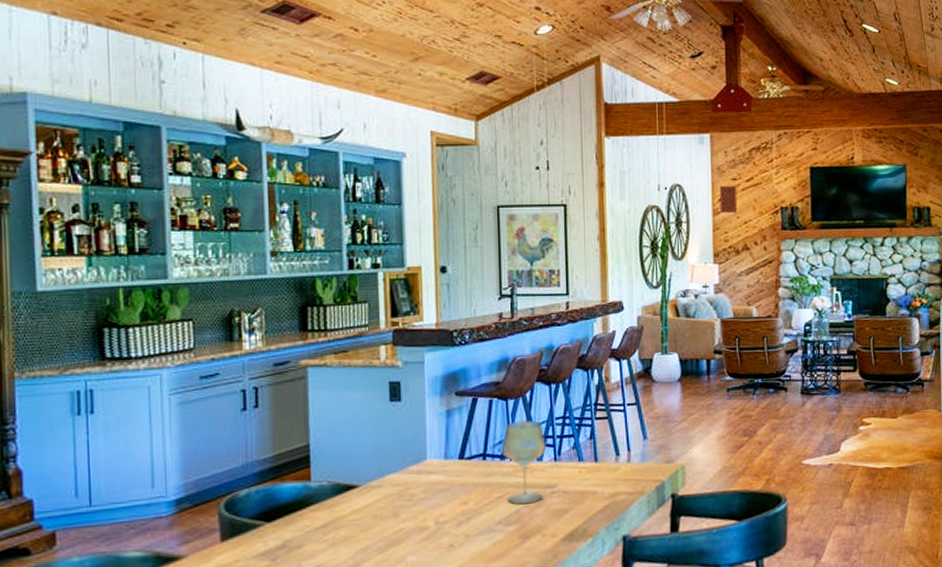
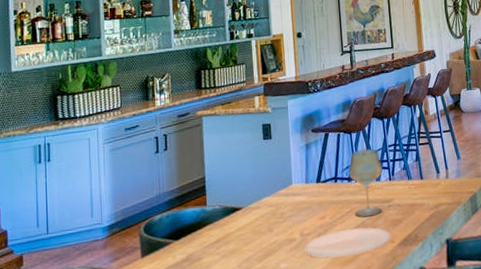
plate: none [439,517,553,553] -> present [304,227,391,259]

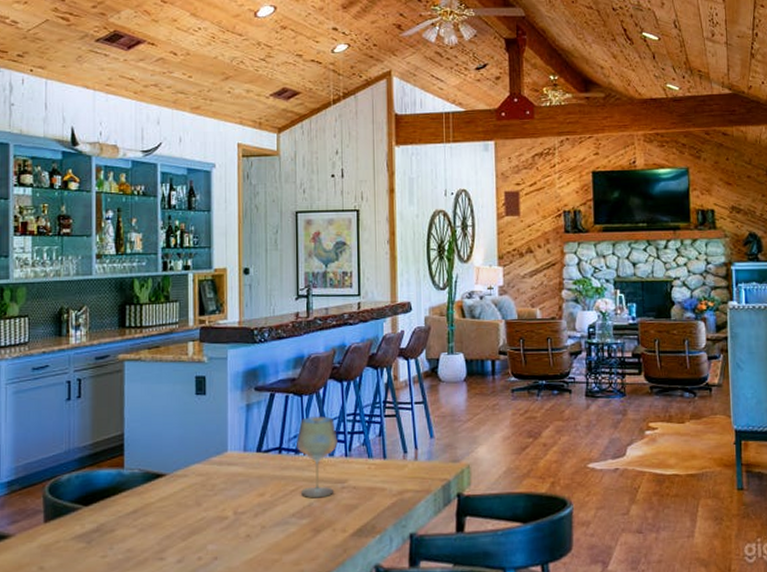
plate: present [304,227,391,259] -> none [237,510,343,545]

